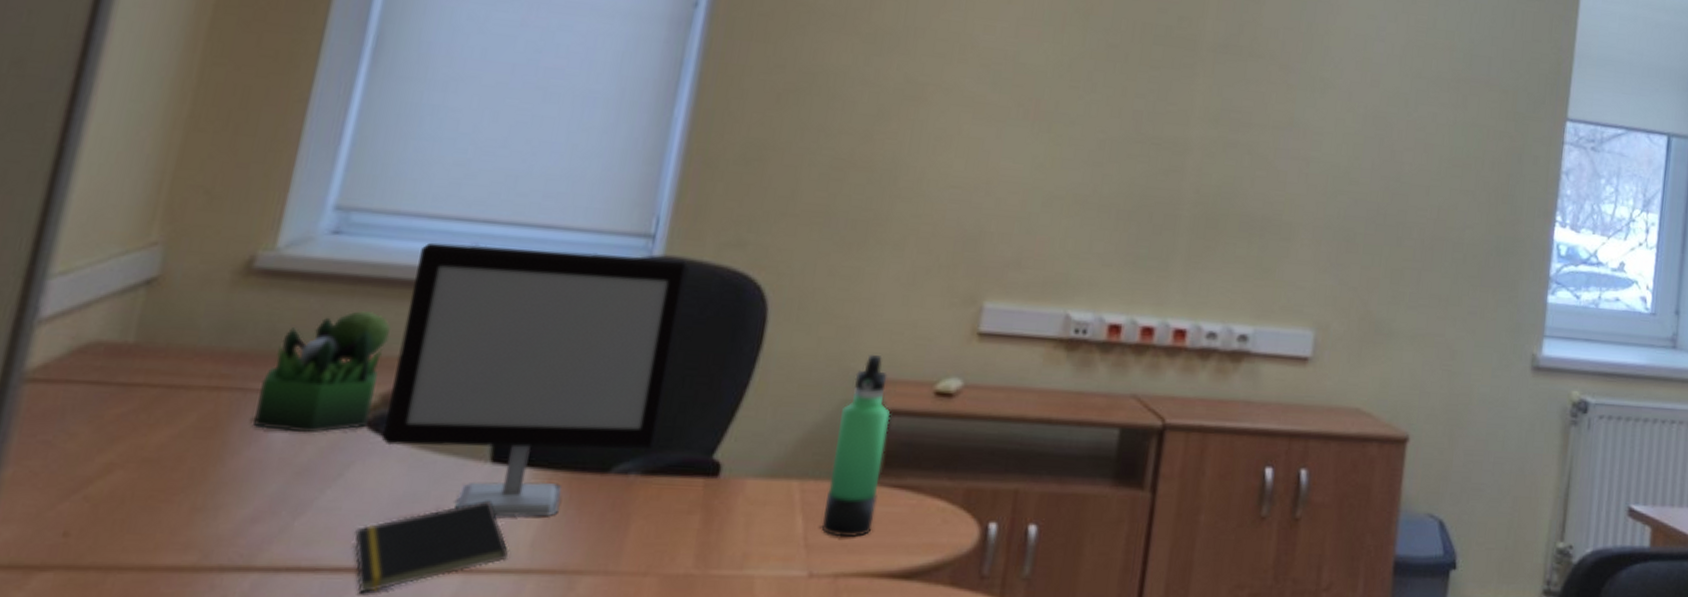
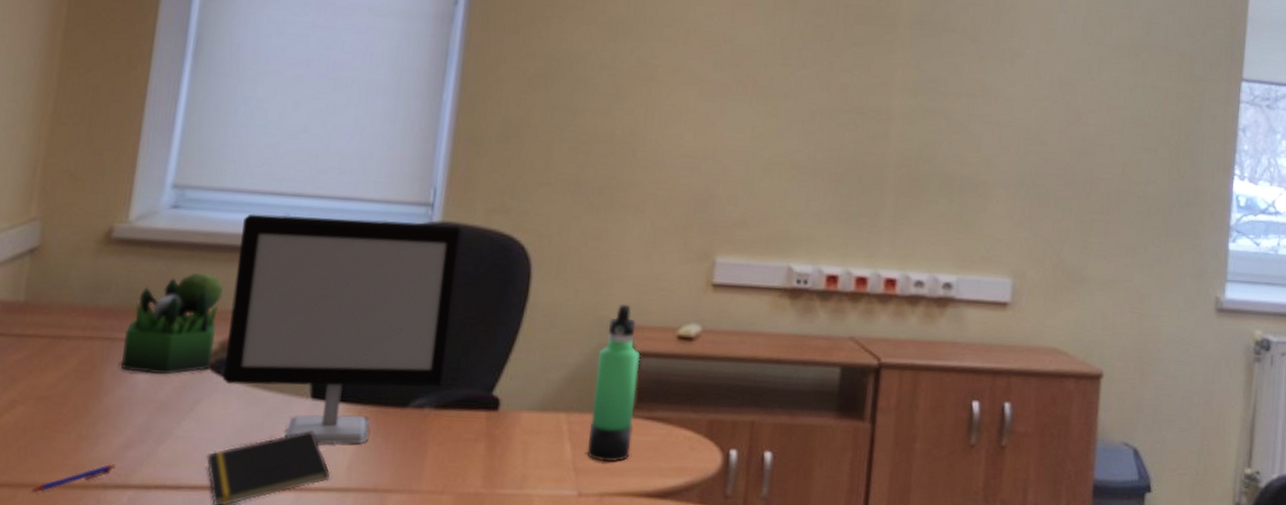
pen: none [122,542,238,576] -> present [29,464,116,492]

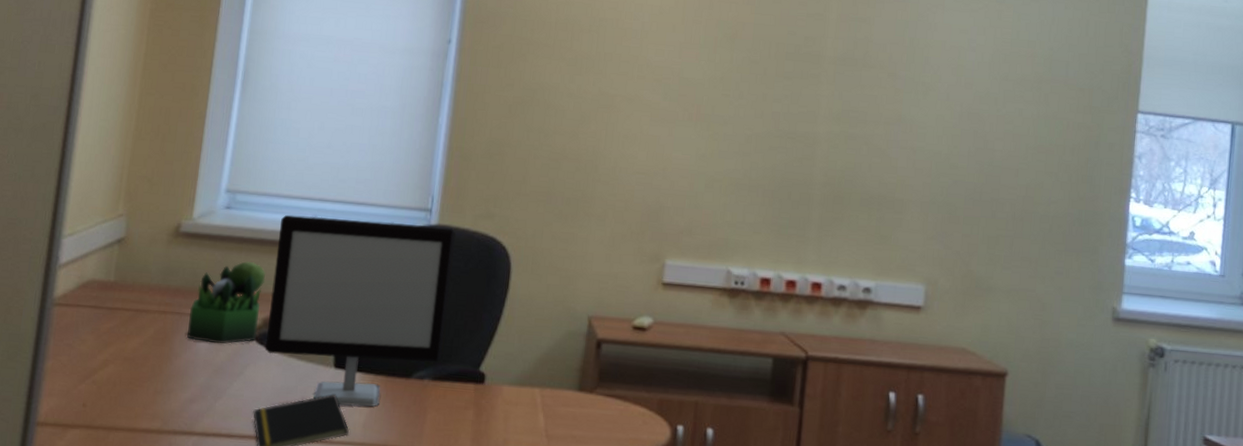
pen: present [29,464,116,492] -> none [118,414,184,435]
thermos bottle: present [586,305,641,463] -> none [557,298,602,432]

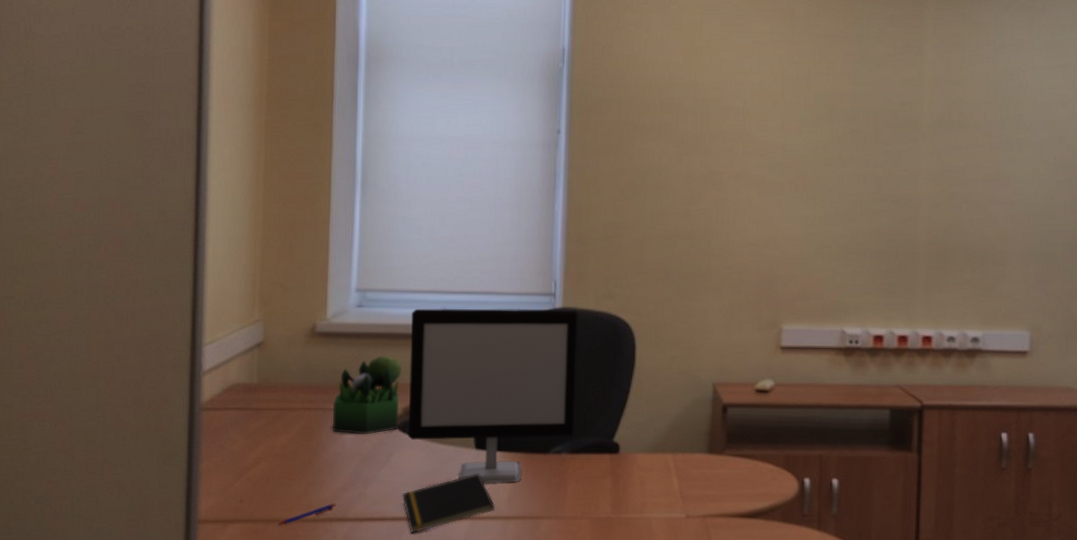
pen: none [118,414,184,435] -> present [276,503,337,525]

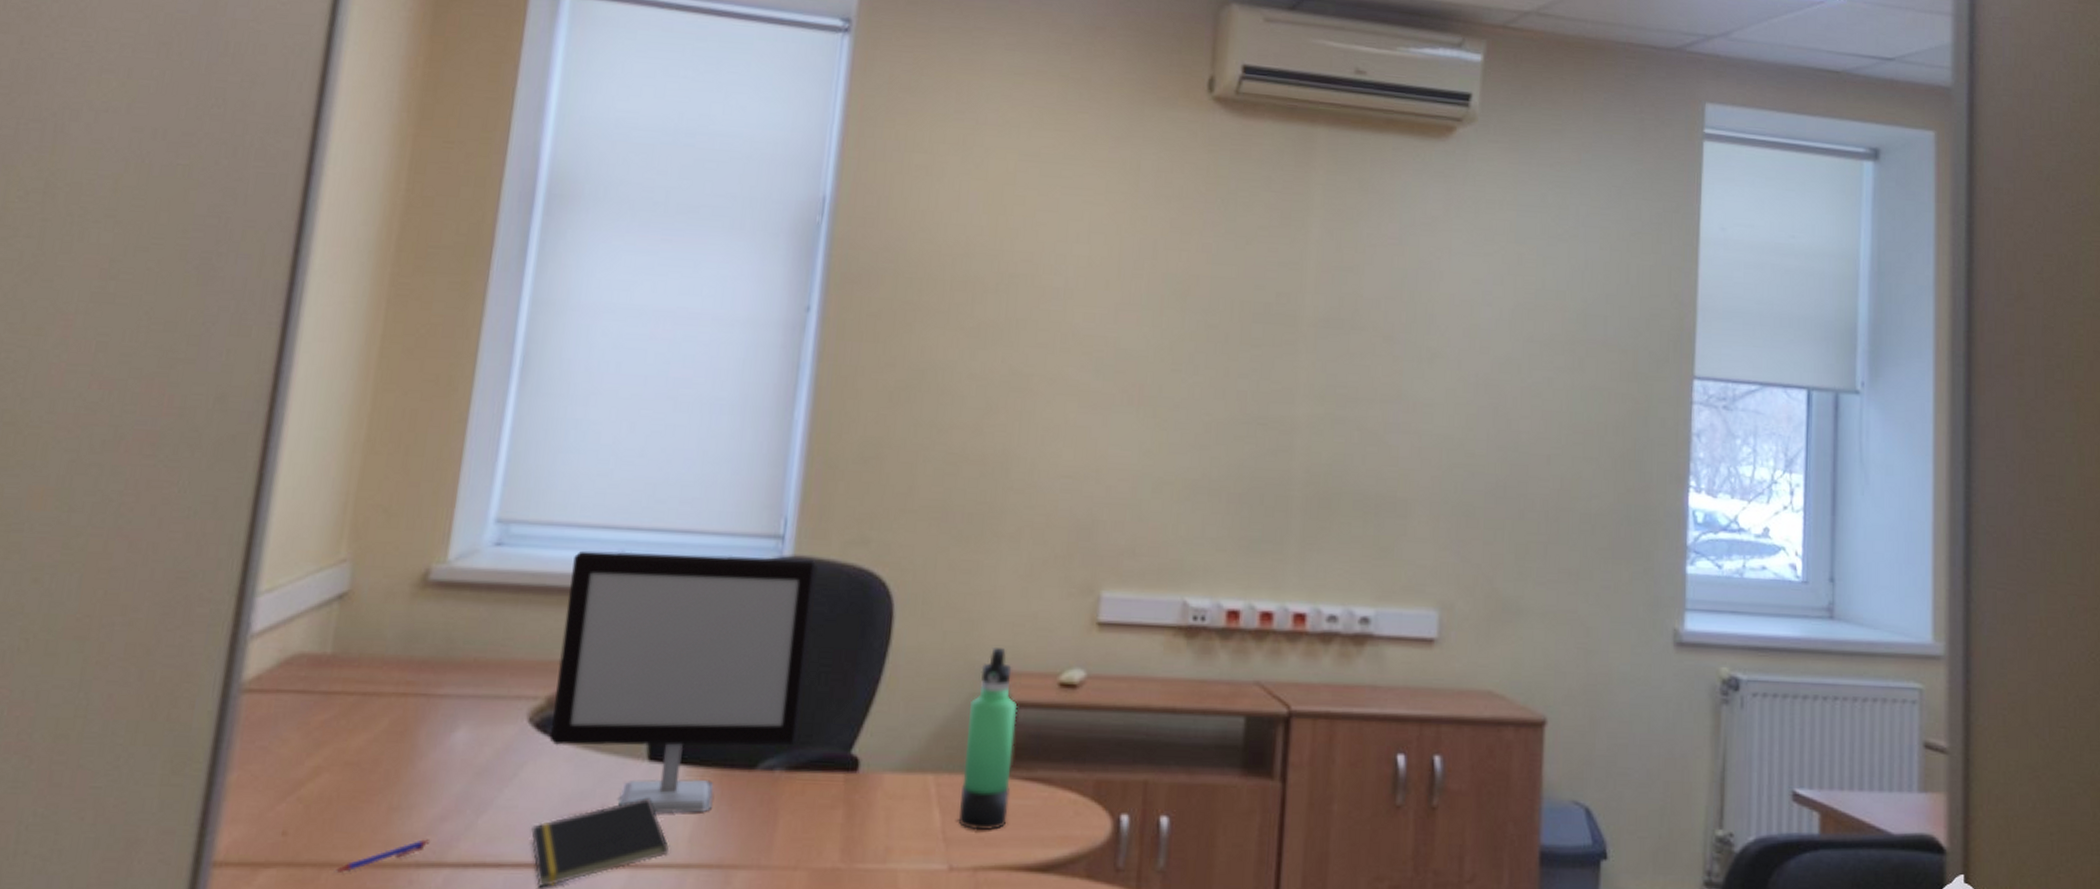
plant: present [332,356,402,435] -> none [437,618,552,736]
thermos bottle: none [690,367,727,491] -> present [958,648,1018,831]

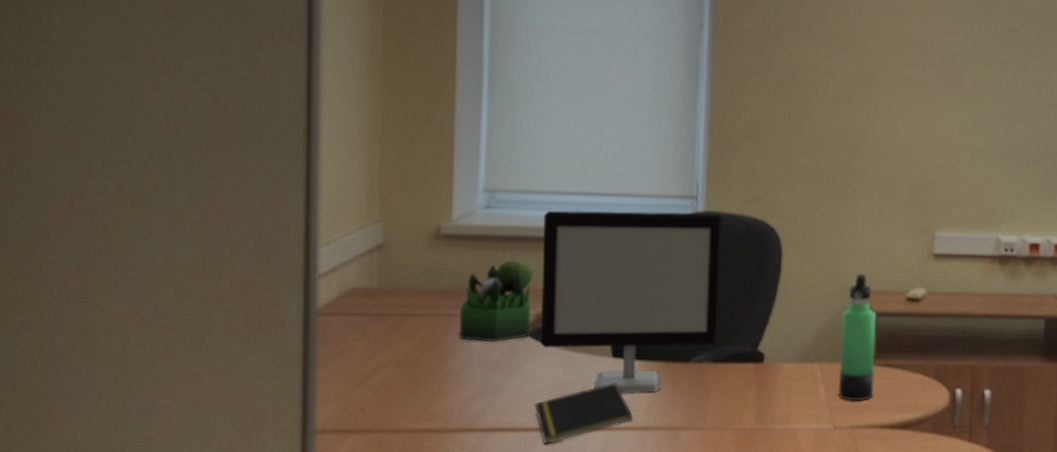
pen: present [334,839,431,872] -> none [400,413,465,436]
plant: none [437,618,552,736] -> present [459,260,534,342]

